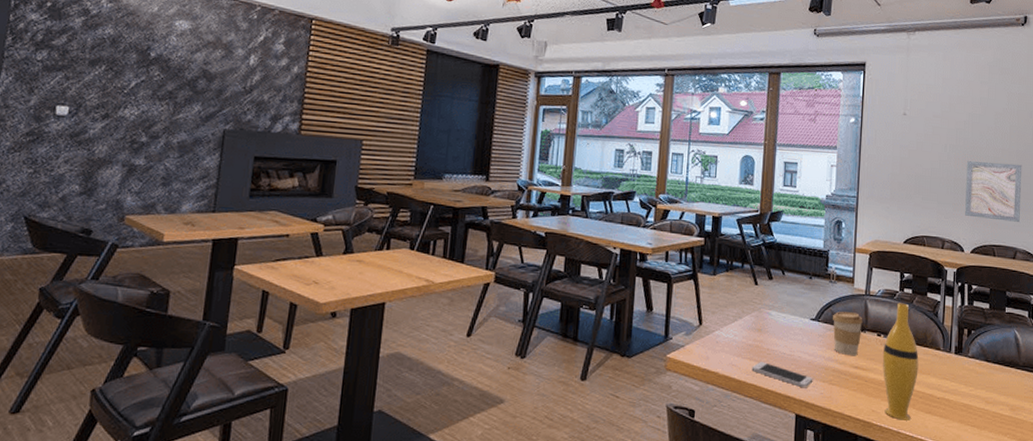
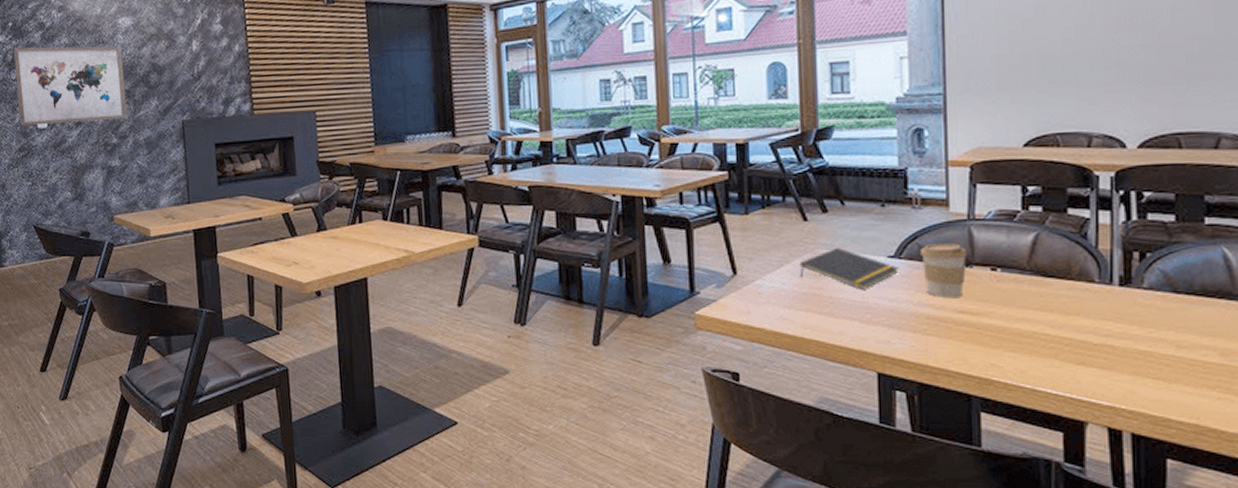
wall art: none [35,28,173,118] -> present [13,46,127,126]
notepad: none [748,308,817,344] -> present [799,247,899,289]
smartphone: present [751,361,813,388] -> none [810,312,899,341]
vase: present [882,302,919,421] -> none [1001,225,1060,375]
wall art: present [965,161,1022,222] -> none [1123,11,1226,98]

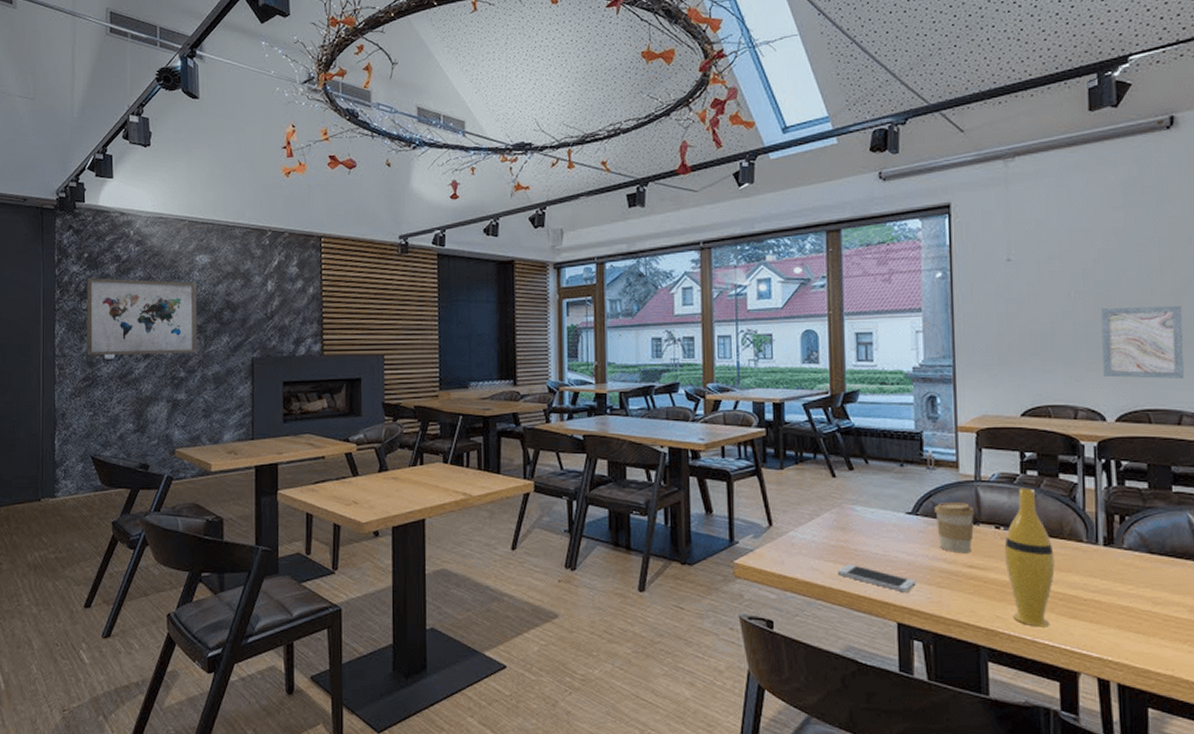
notepad: present [799,247,899,289] -> none [828,502,916,543]
smartphone: none [810,312,899,341] -> present [837,563,916,593]
vase: none [1001,225,1060,375] -> present [1004,488,1055,627]
wall art: none [1123,11,1226,98] -> present [1101,305,1184,379]

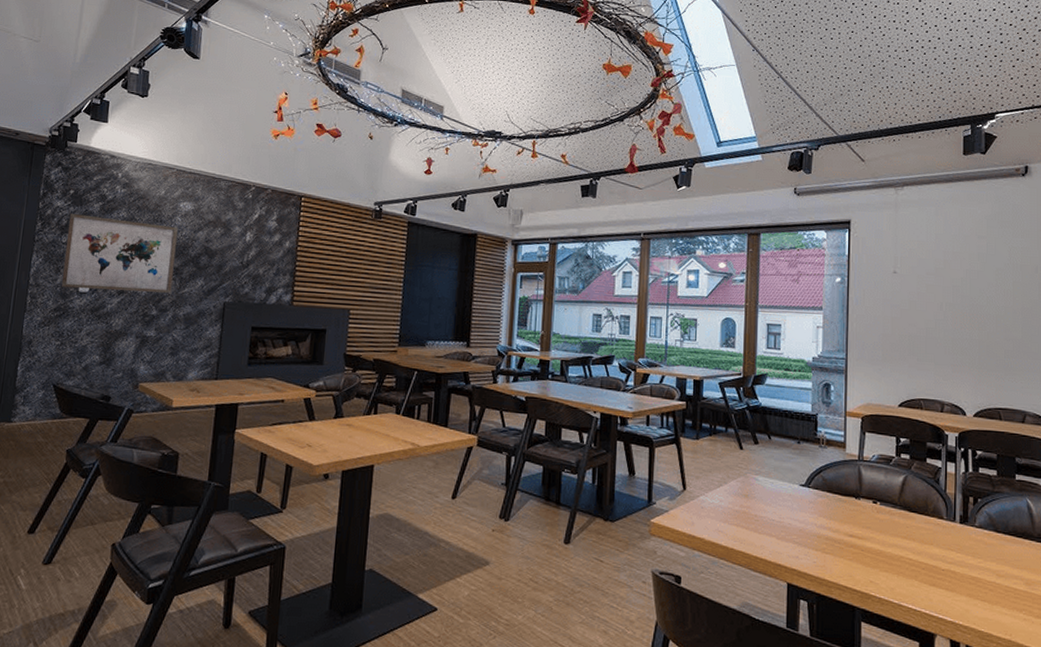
smartphone: present [837,563,916,593] -> none [739,527,805,557]
coffee cup: present [935,502,975,554] -> none [824,477,857,524]
vase: present [1004,488,1055,627] -> none [879,468,920,593]
wall art: present [1101,305,1184,379] -> none [966,320,1029,384]

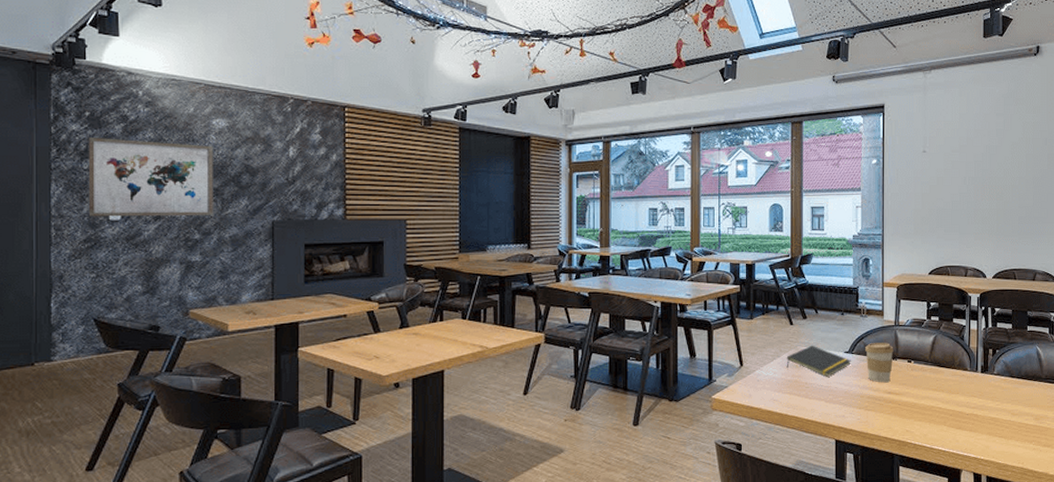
notepad: none [734,473,807,511] -> present [786,345,851,377]
coffee cup: none [824,477,857,524] -> present [865,343,894,383]

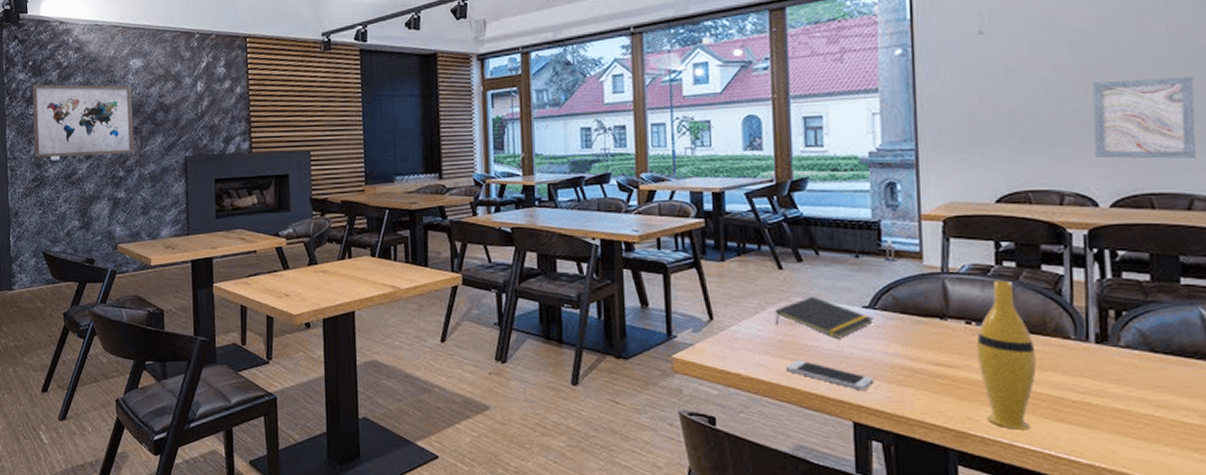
smartphone: none [792,394,850,416] -> present [785,359,874,391]
coffee cup: present [865,343,894,383] -> none [895,296,942,351]
vase: none [913,330,948,437] -> present [976,280,1037,430]
wall art: none [986,190,1039,246] -> present [1092,76,1196,159]

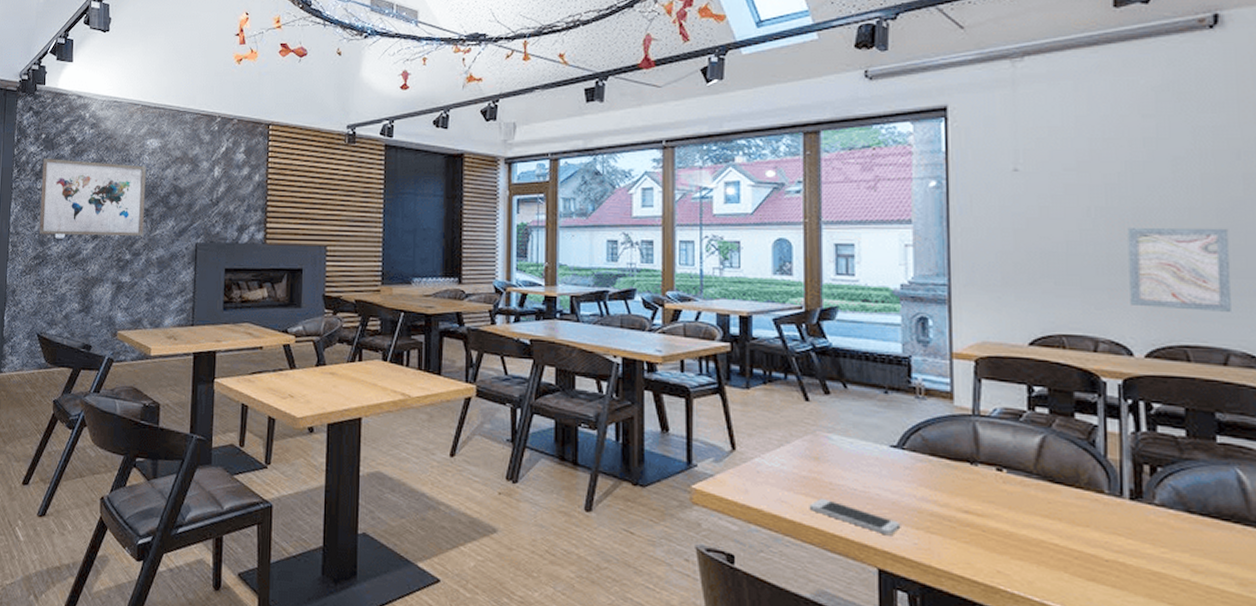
notepad: present [774,296,873,338] -> none [799,431,901,478]
vase: present [976,280,1037,430] -> none [1007,426,1069,589]

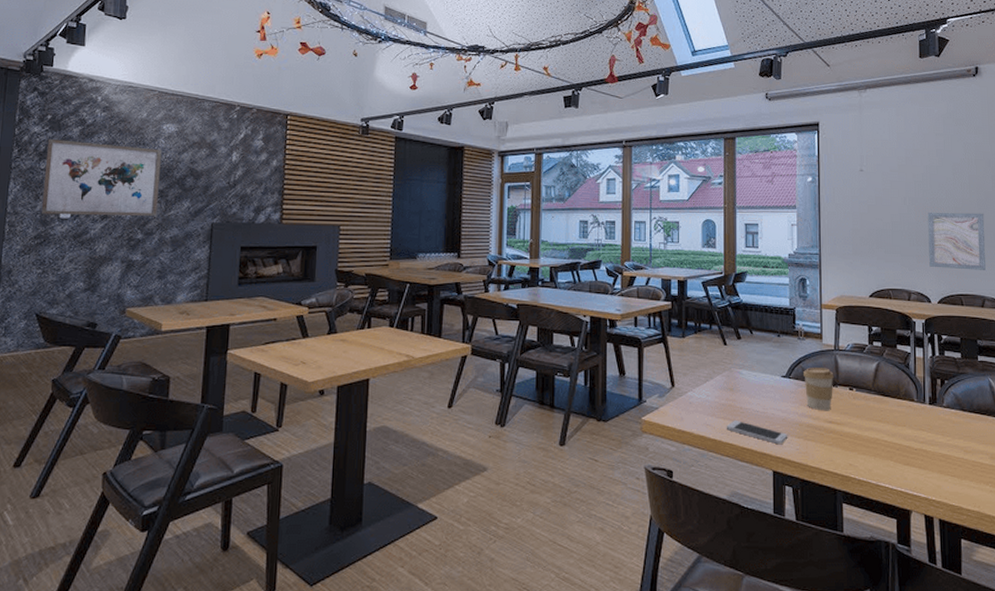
coffee cup: none [924,437,972,497] -> present [804,368,834,411]

